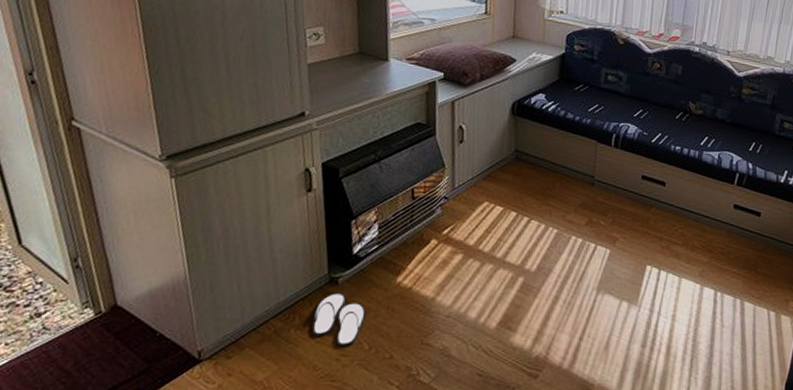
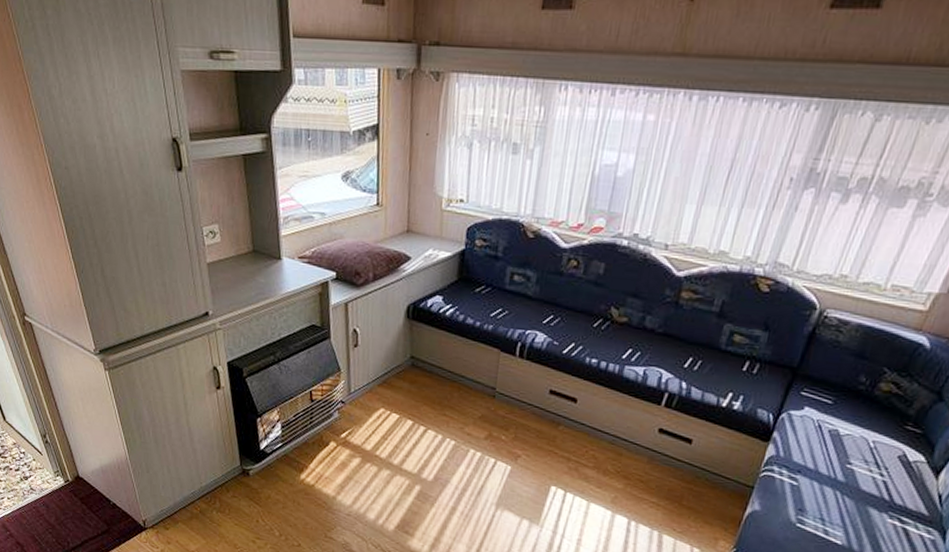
slippers: present [311,292,366,348] -> none [230,482,276,532]

